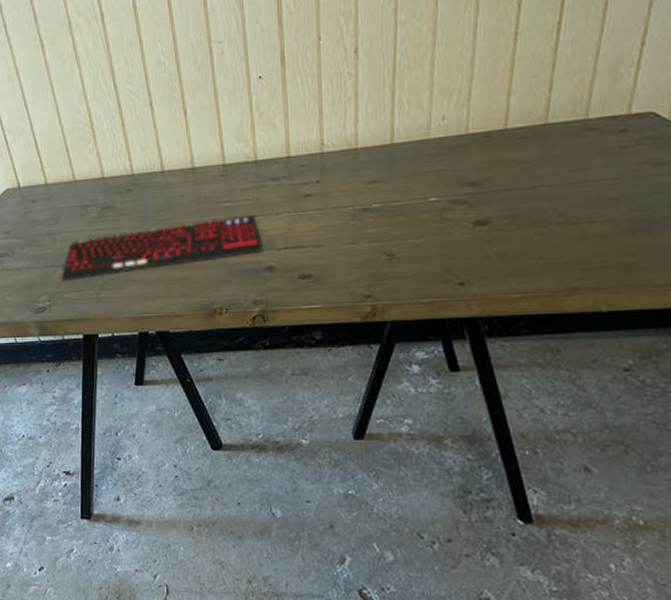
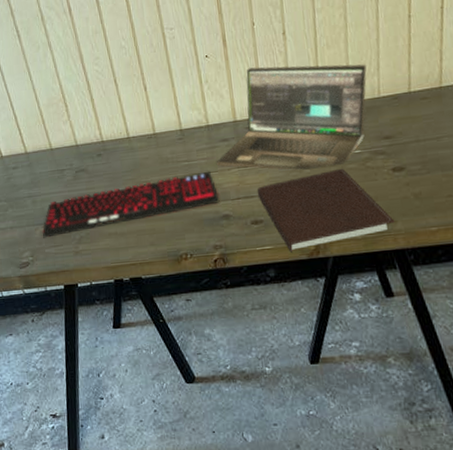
laptop: none [264,92,456,219] -> present [217,64,367,170]
notebook: none [309,218,470,314] -> present [258,168,395,253]

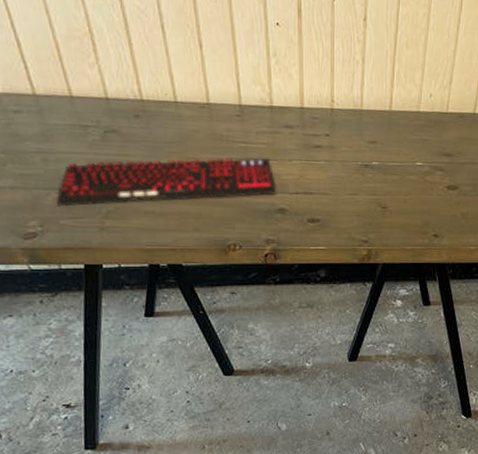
laptop: present [217,64,367,170] -> none [278,50,441,175]
notebook: present [258,168,395,253] -> none [318,178,442,255]

